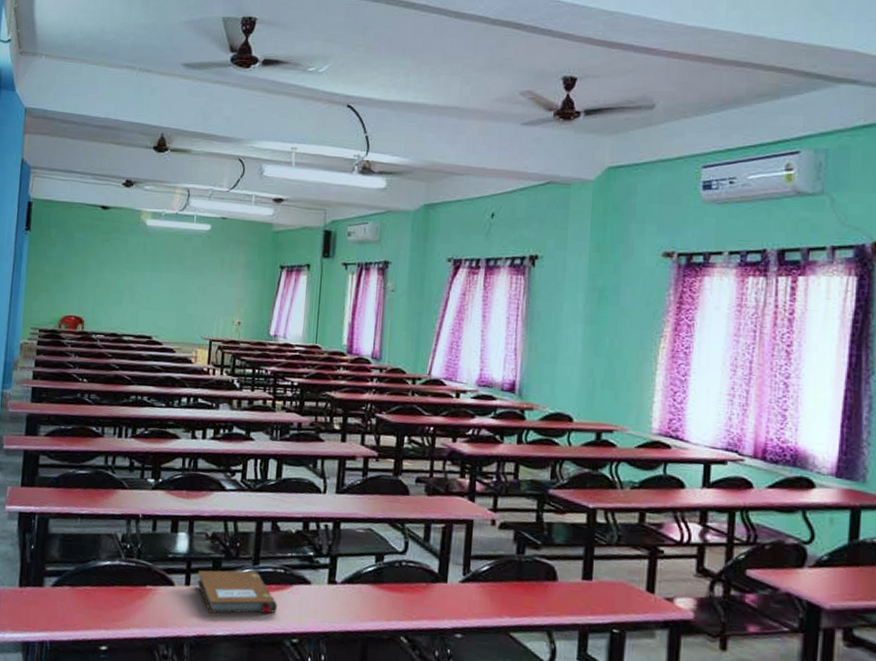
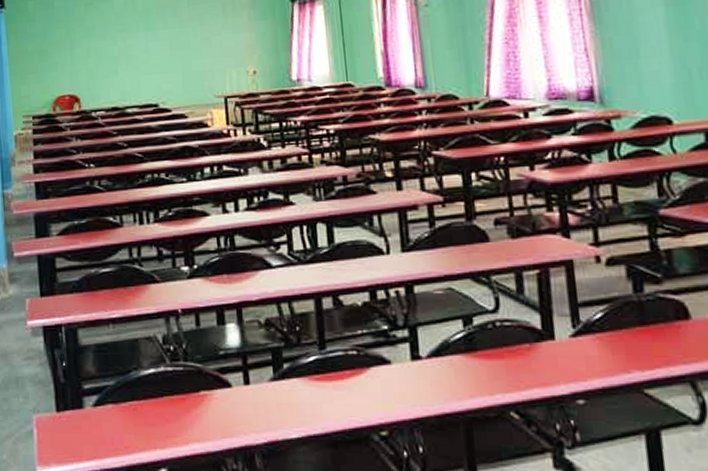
notebook: present [197,570,277,614] -> none [256,358,356,415]

